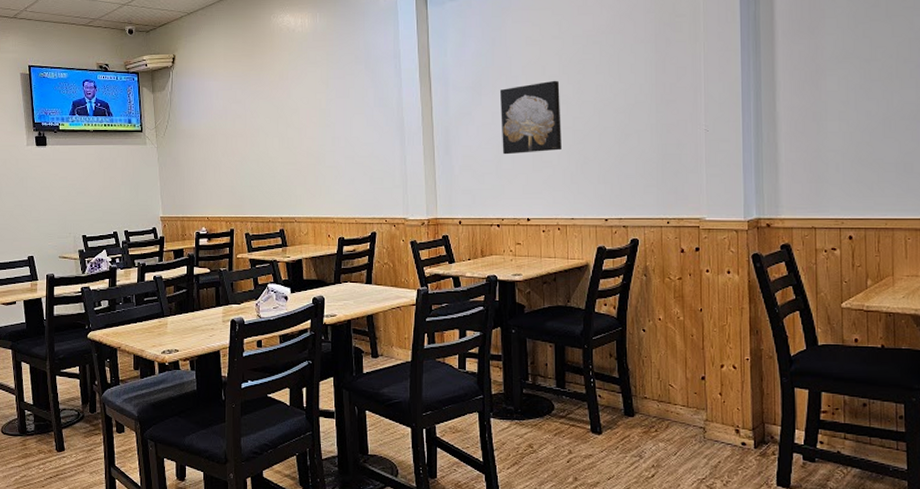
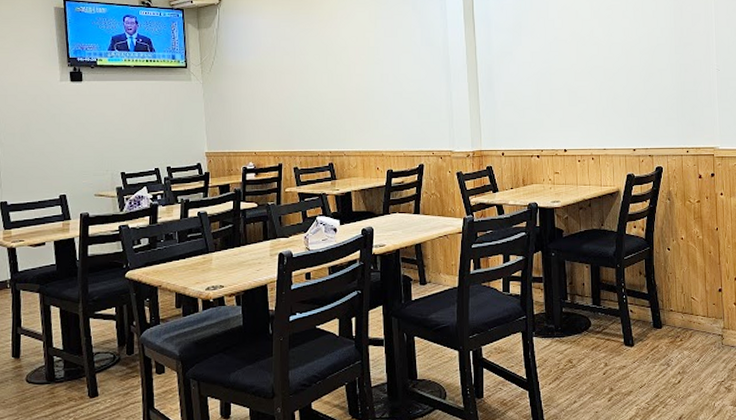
wall art: present [499,80,561,155] -> none [538,23,594,91]

